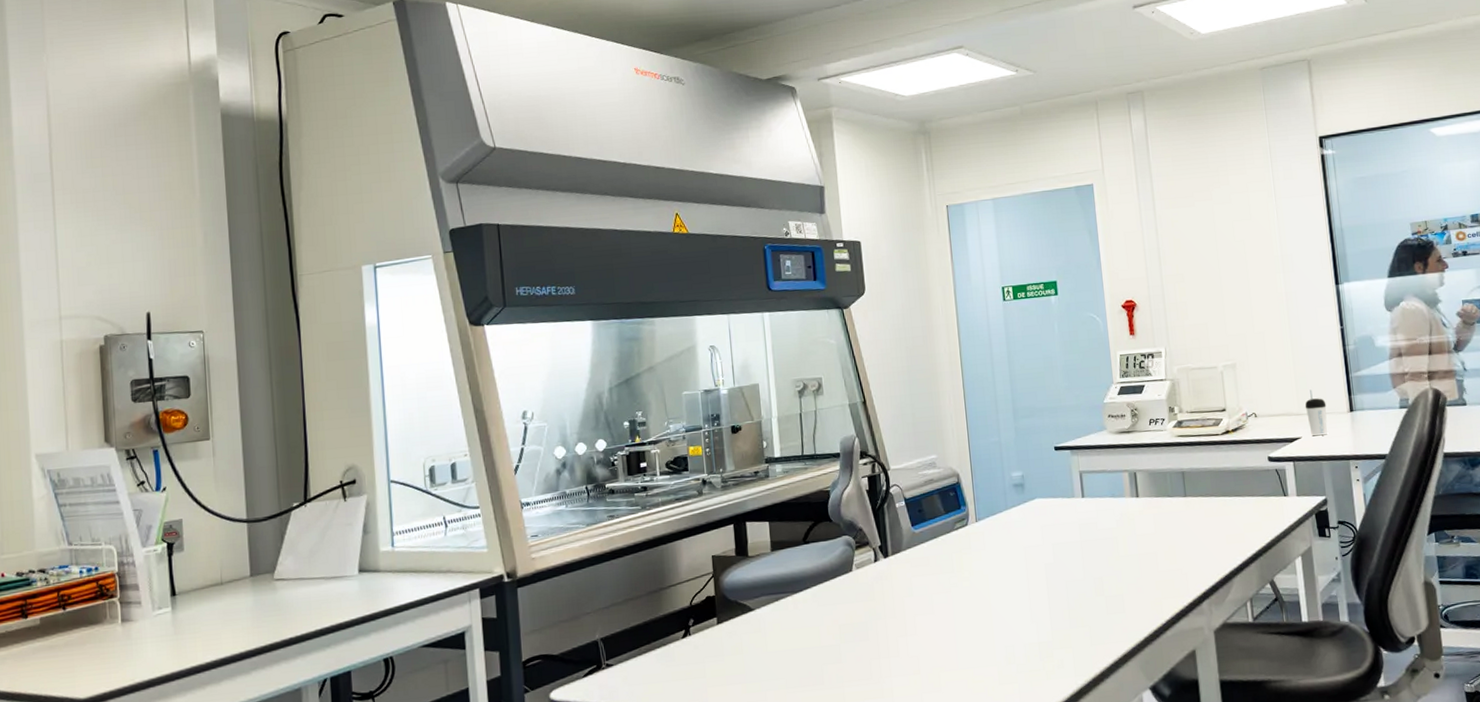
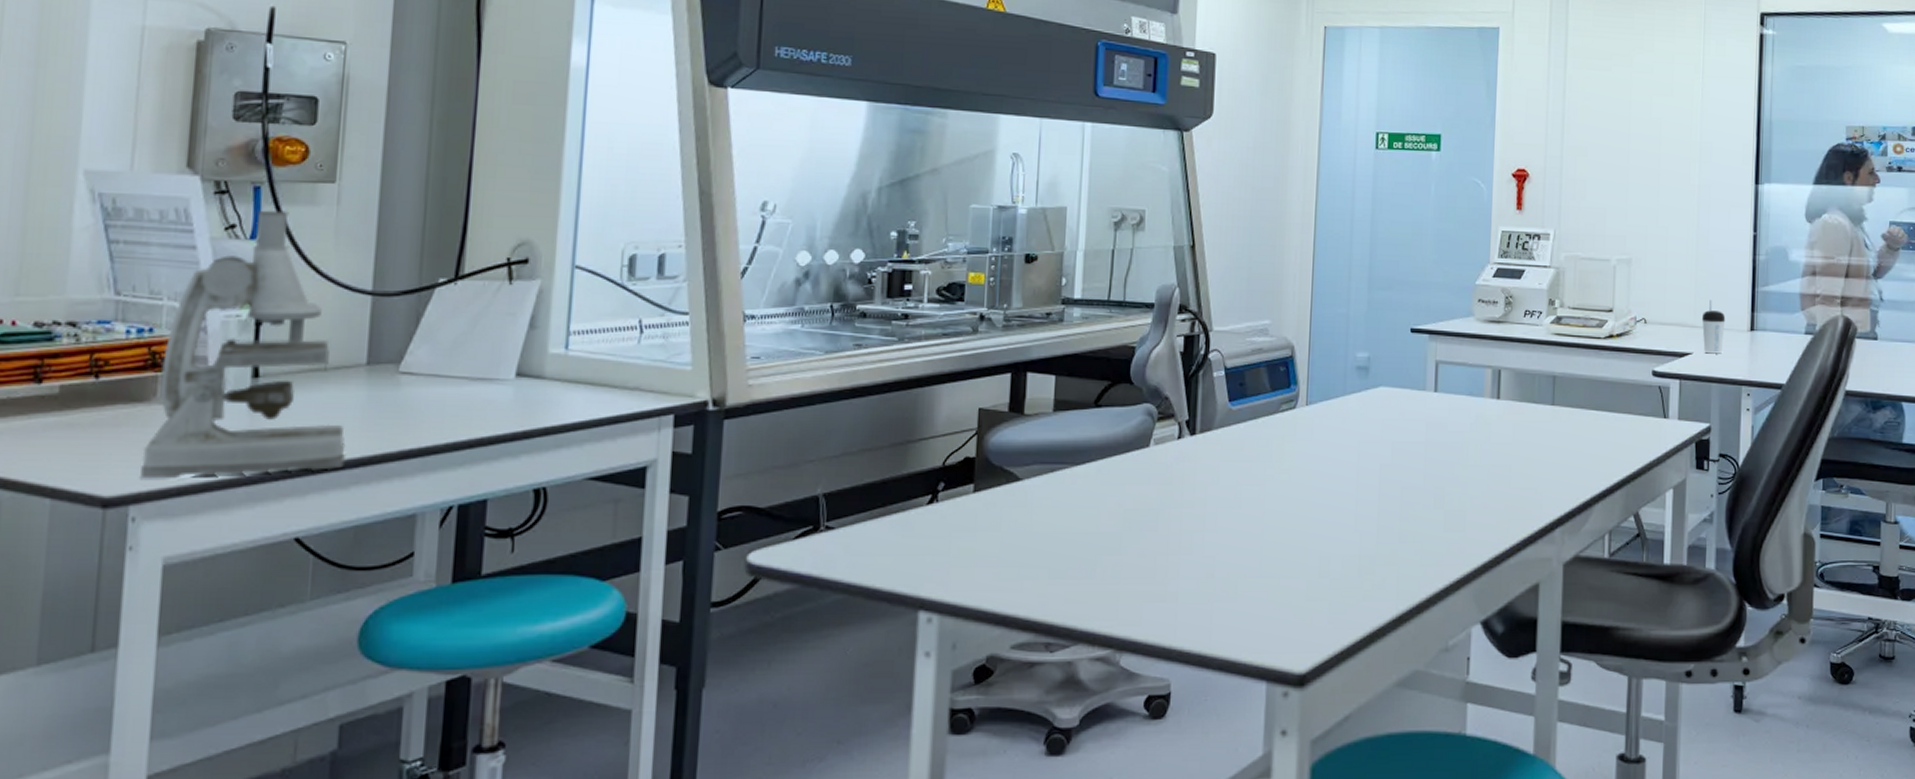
microscope: none [102,466,245,682] -> present [140,210,346,479]

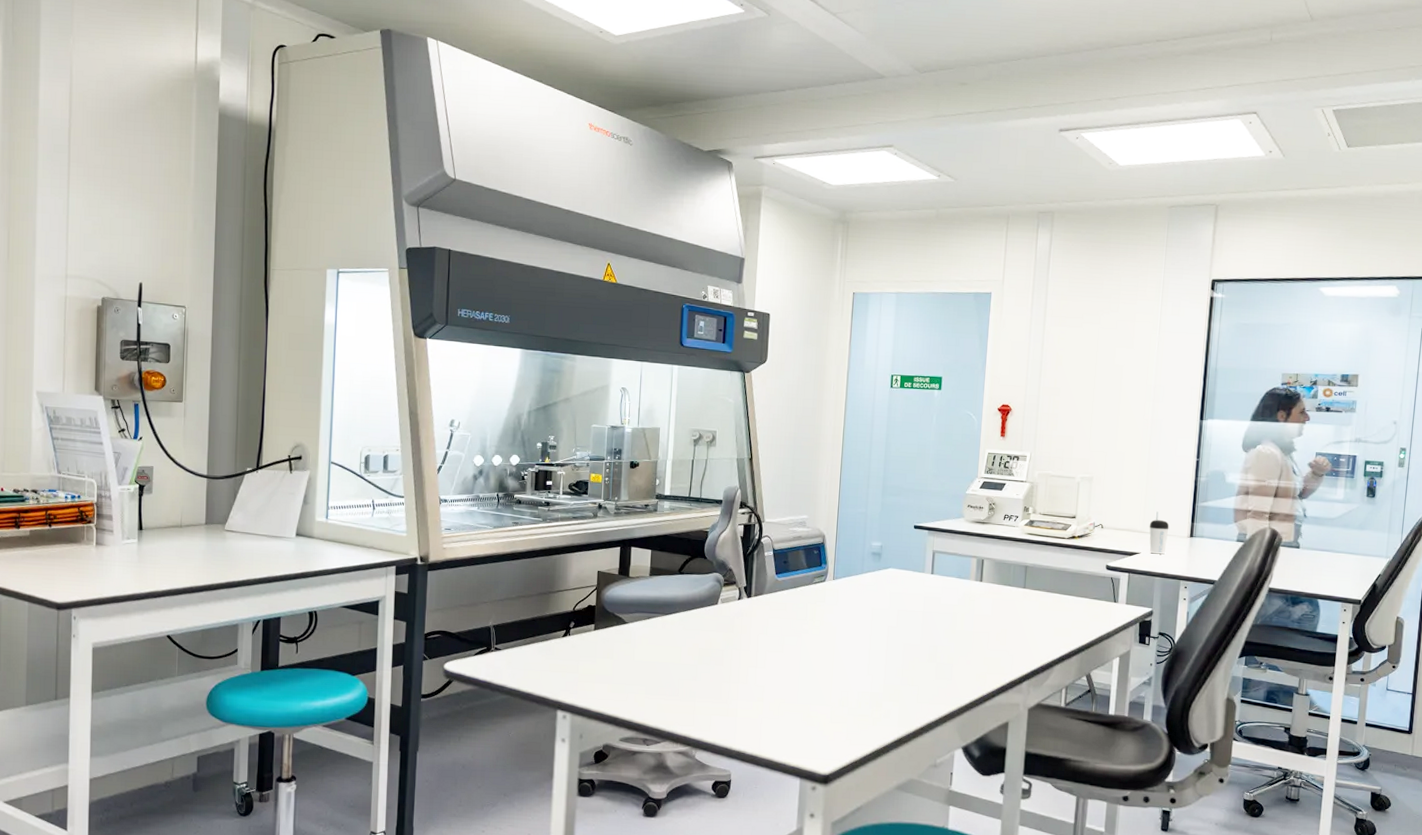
microscope: present [140,210,346,479] -> none [77,419,195,593]

